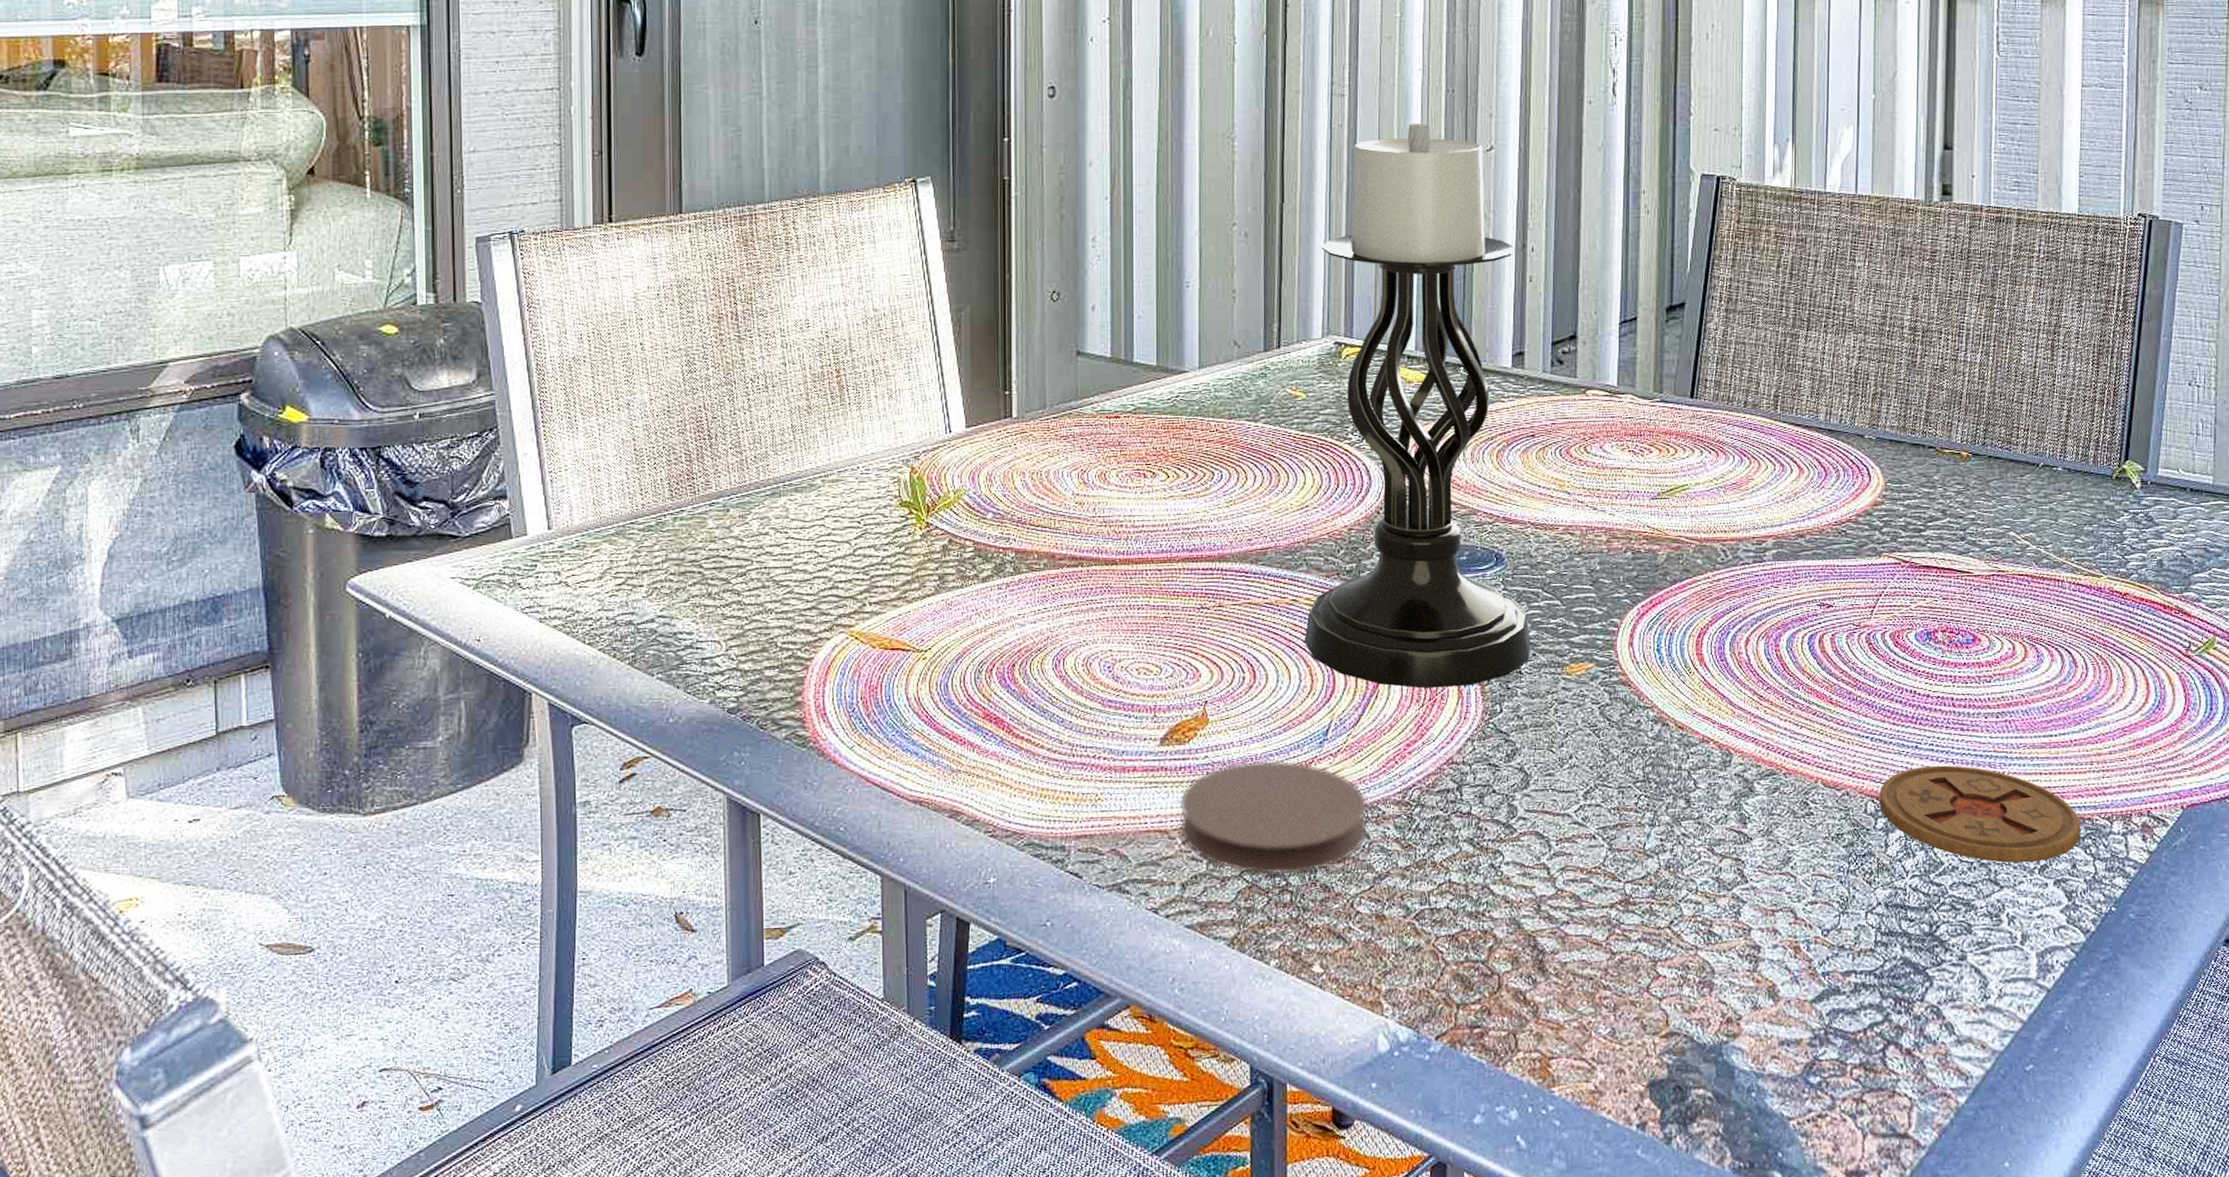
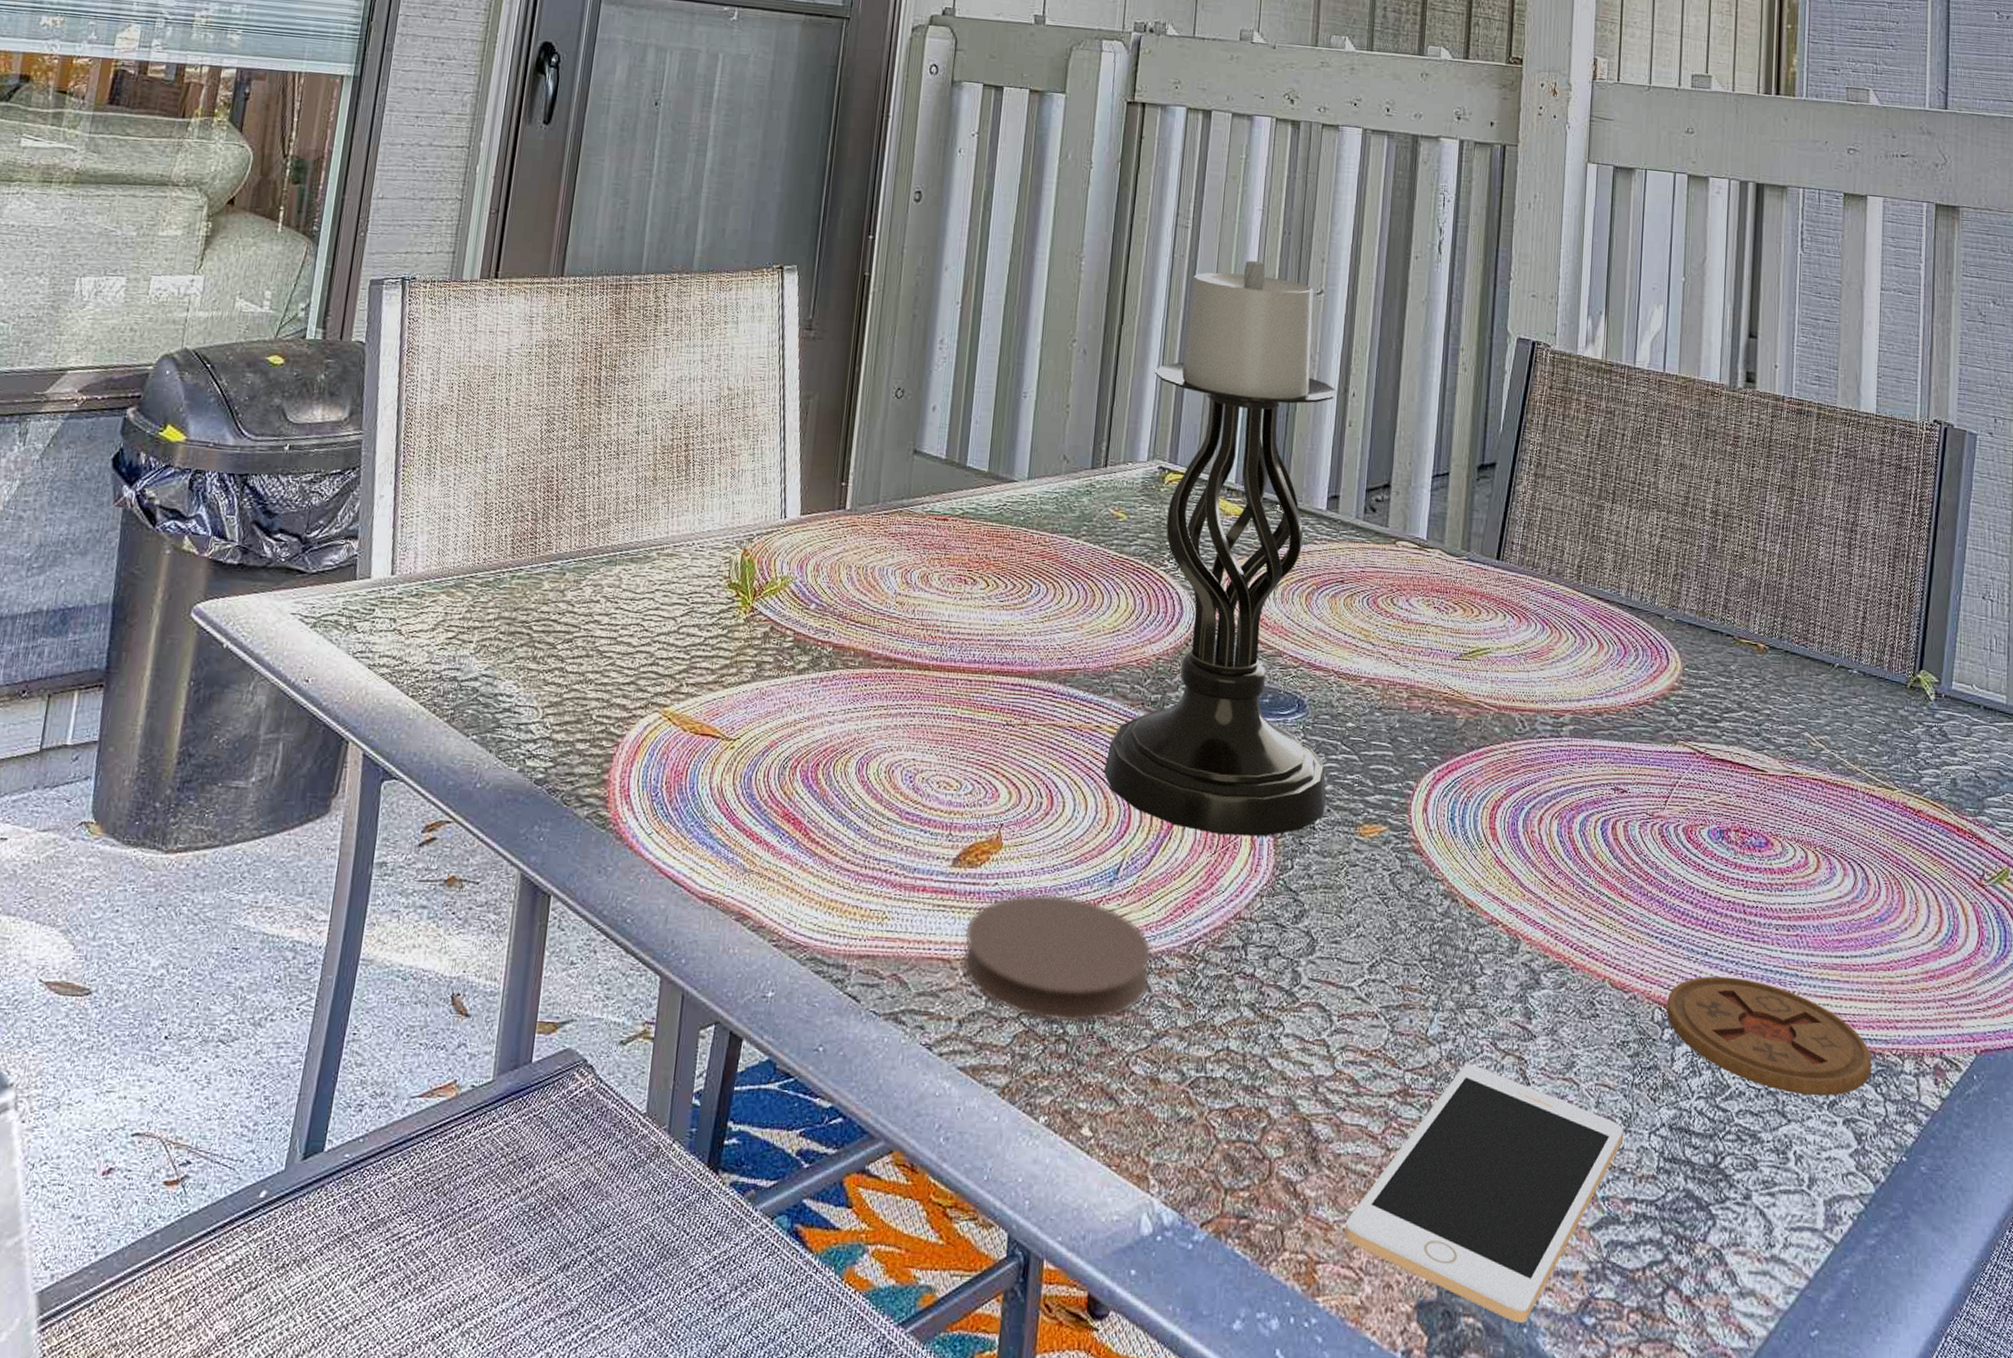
cell phone: none [1575,870,1842,1089] -> present [1344,1064,1624,1323]

